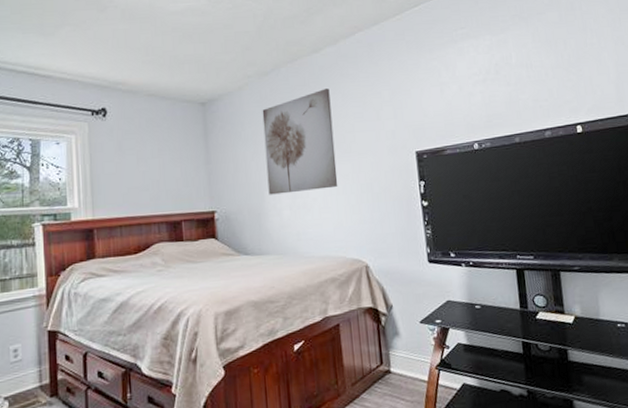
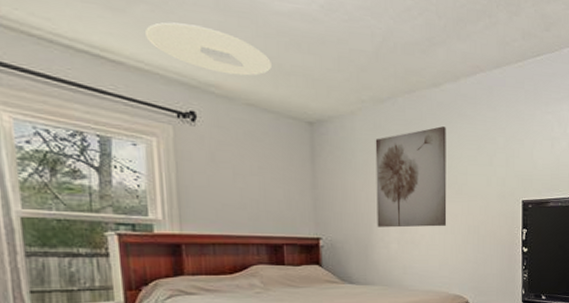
ceiling light: none [69,35,168,72] -> present [146,22,272,76]

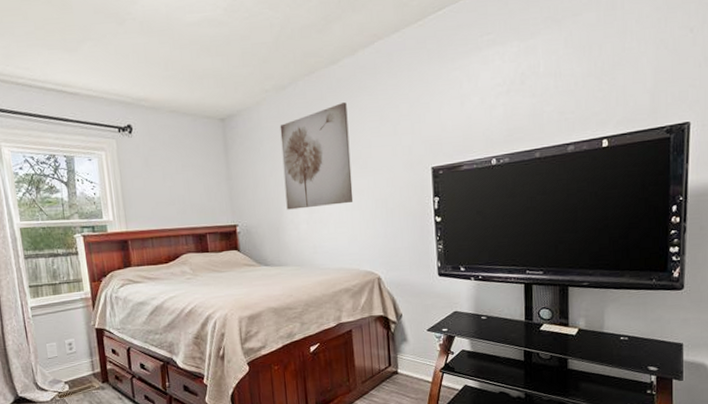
ceiling light: present [146,22,272,76] -> none [92,50,187,88]

